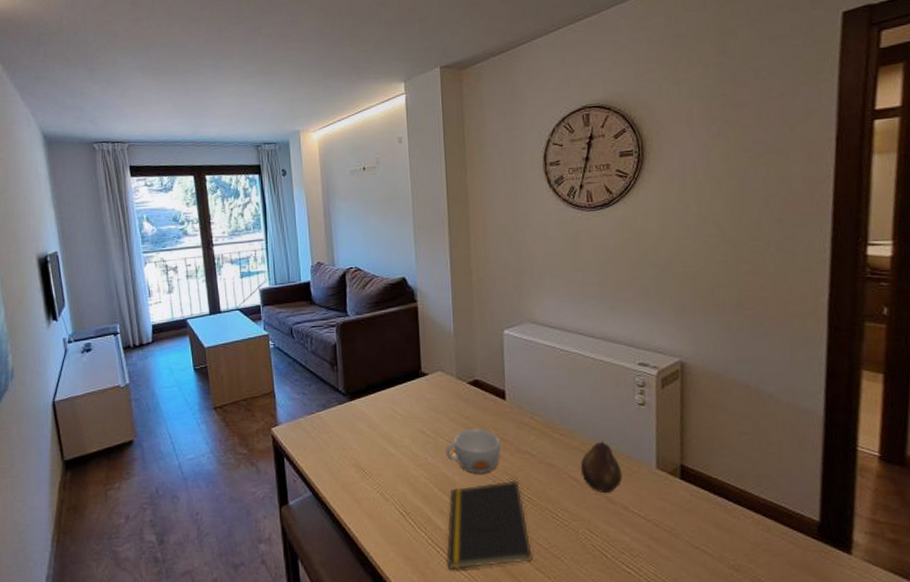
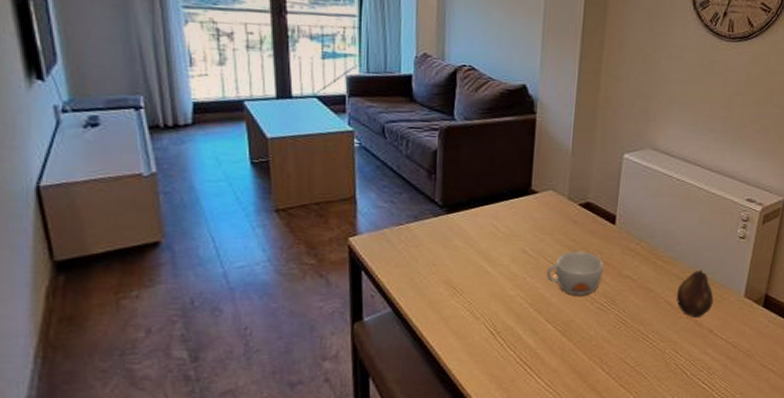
notepad: present [446,481,532,570] -> none [533,304,619,387]

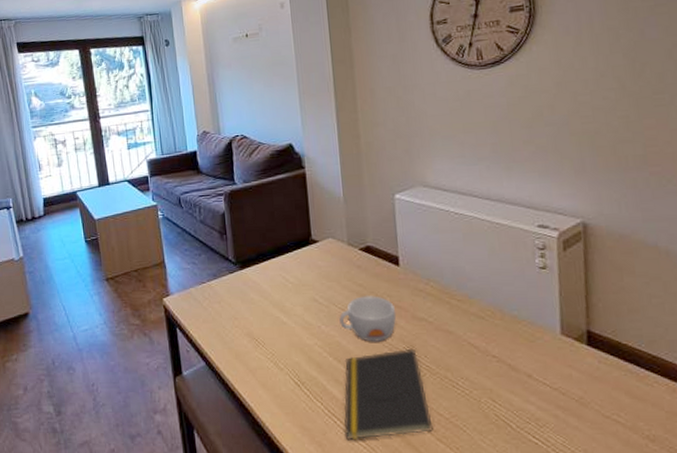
notepad: none [533,304,619,387] -> present [343,349,433,441]
fruit: present [676,270,714,318] -> none [480,306,525,362]

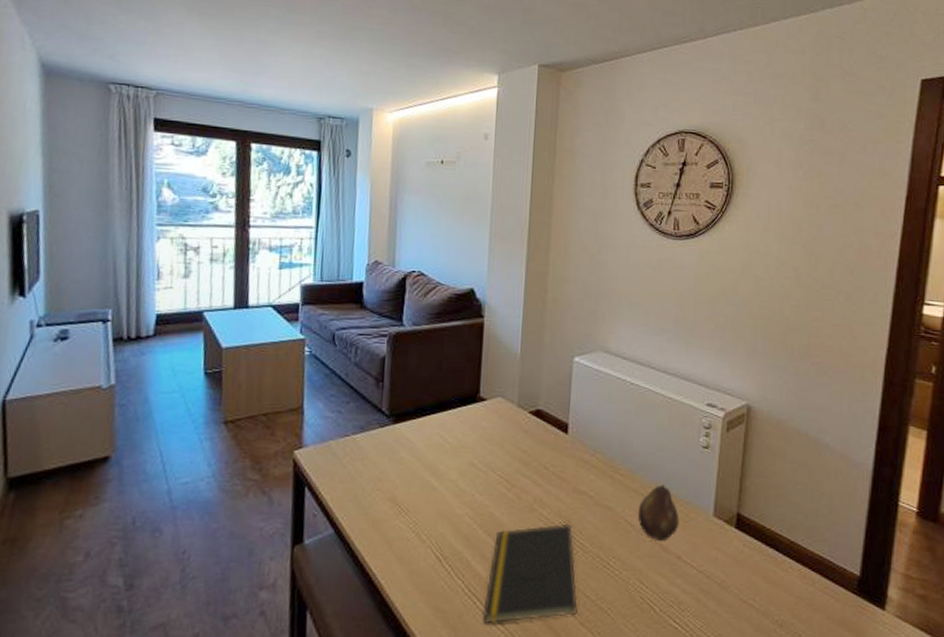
bowl: present [339,296,397,342] -> none [496,464,558,515]
fruit: none [480,306,525,362] -> present [637,484,679,542]

